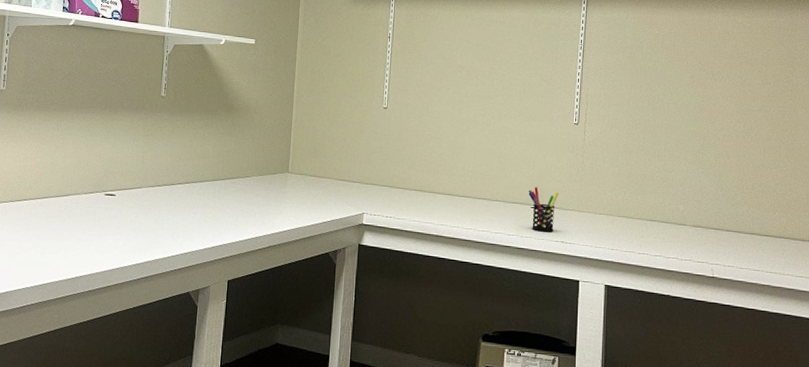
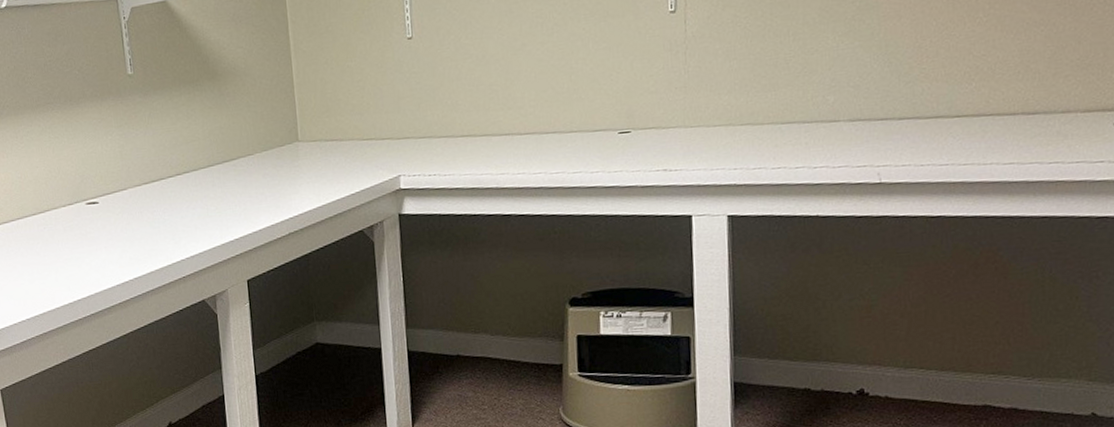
pen holder: present [528,187,559,232] -> none [613,105,656,162]

